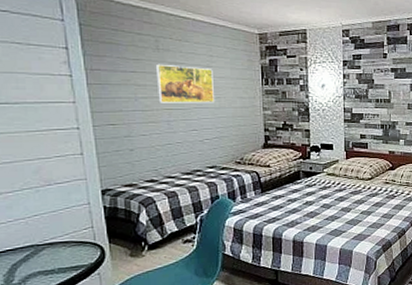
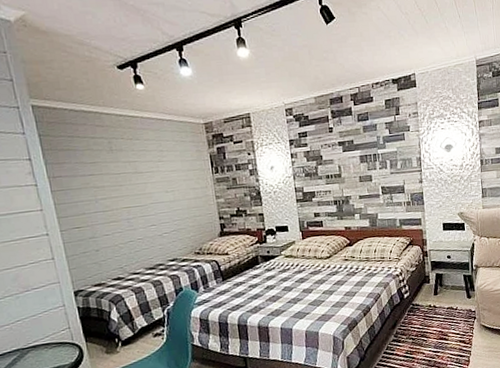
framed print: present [155,63,214,103] -> none [110,163,169,202]

